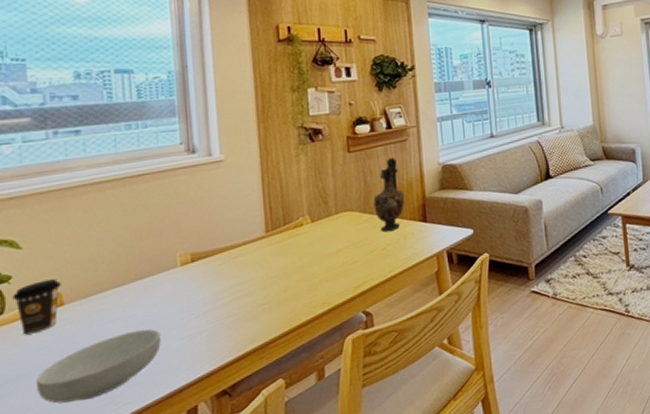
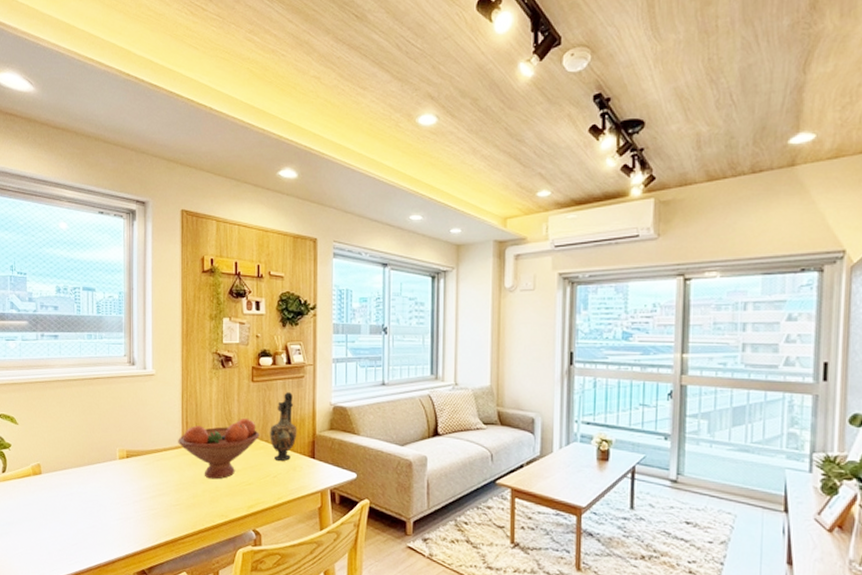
coffee cup: present [12,279,61,335] -> none [11,452,41,492]
cereal bowl: present [35,329,161,404] -> none [22,505,102,552]
fruit bowl: none [260,192,362,267] -> present [178,417,260,480]

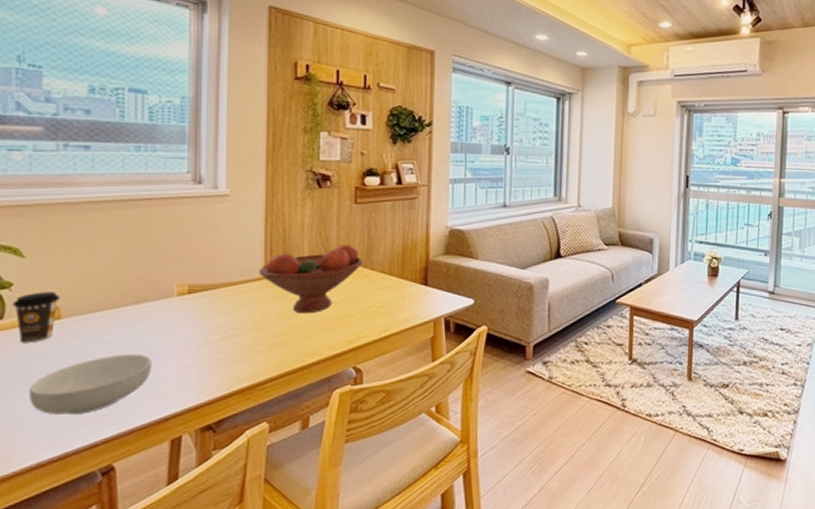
coffee cup: none [11,452,41,492] -> present [12,292,60,343]
cereal bowl: none [22,505,102,552] -> present [28,353,152,414]
vase: present [270,392,297,461] -> none [375,215,408,289]

